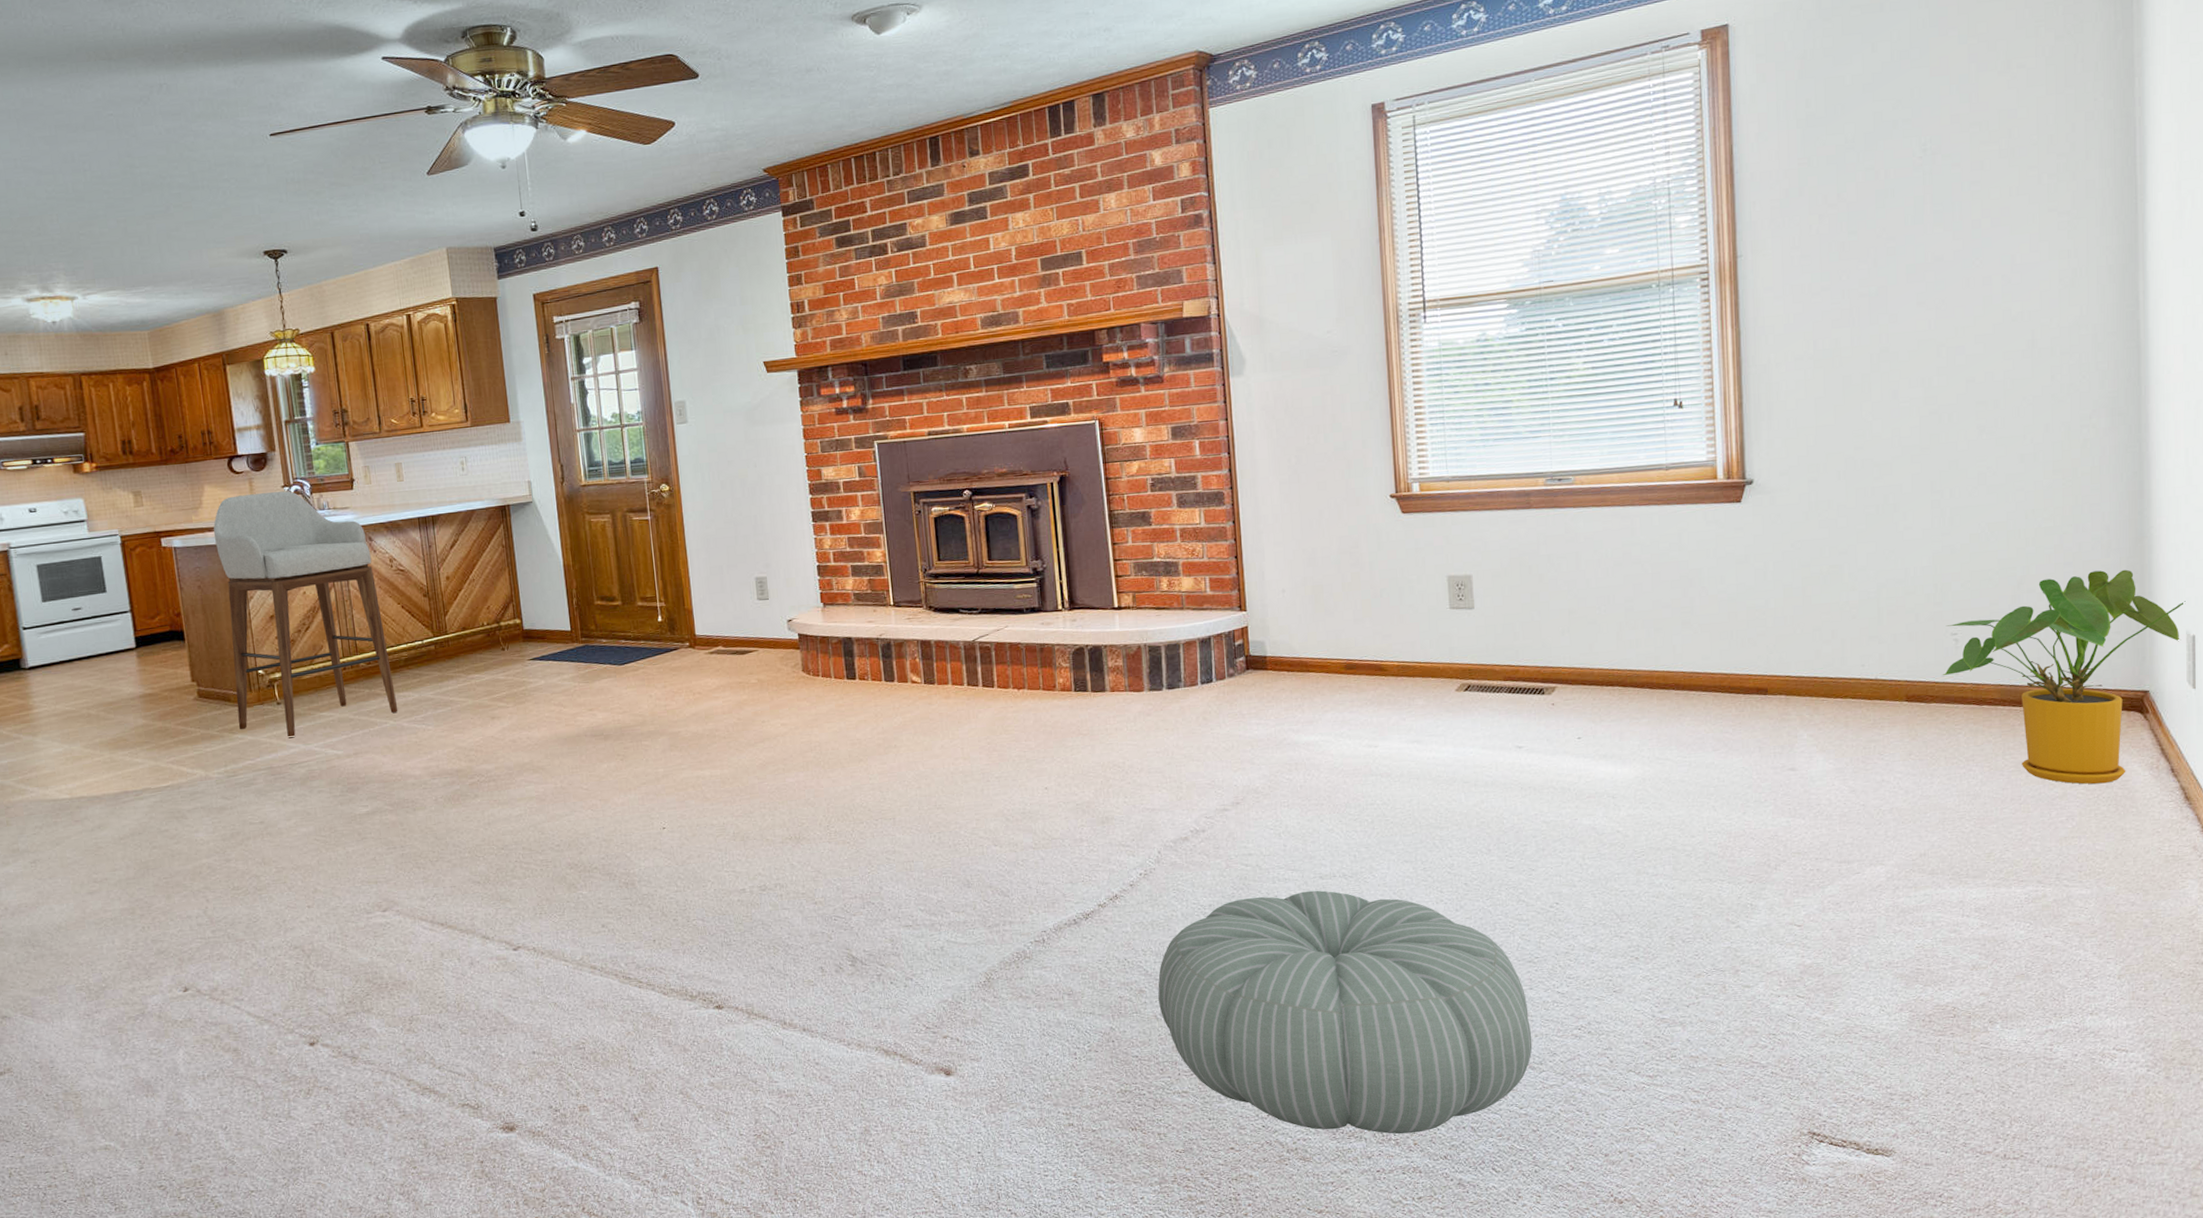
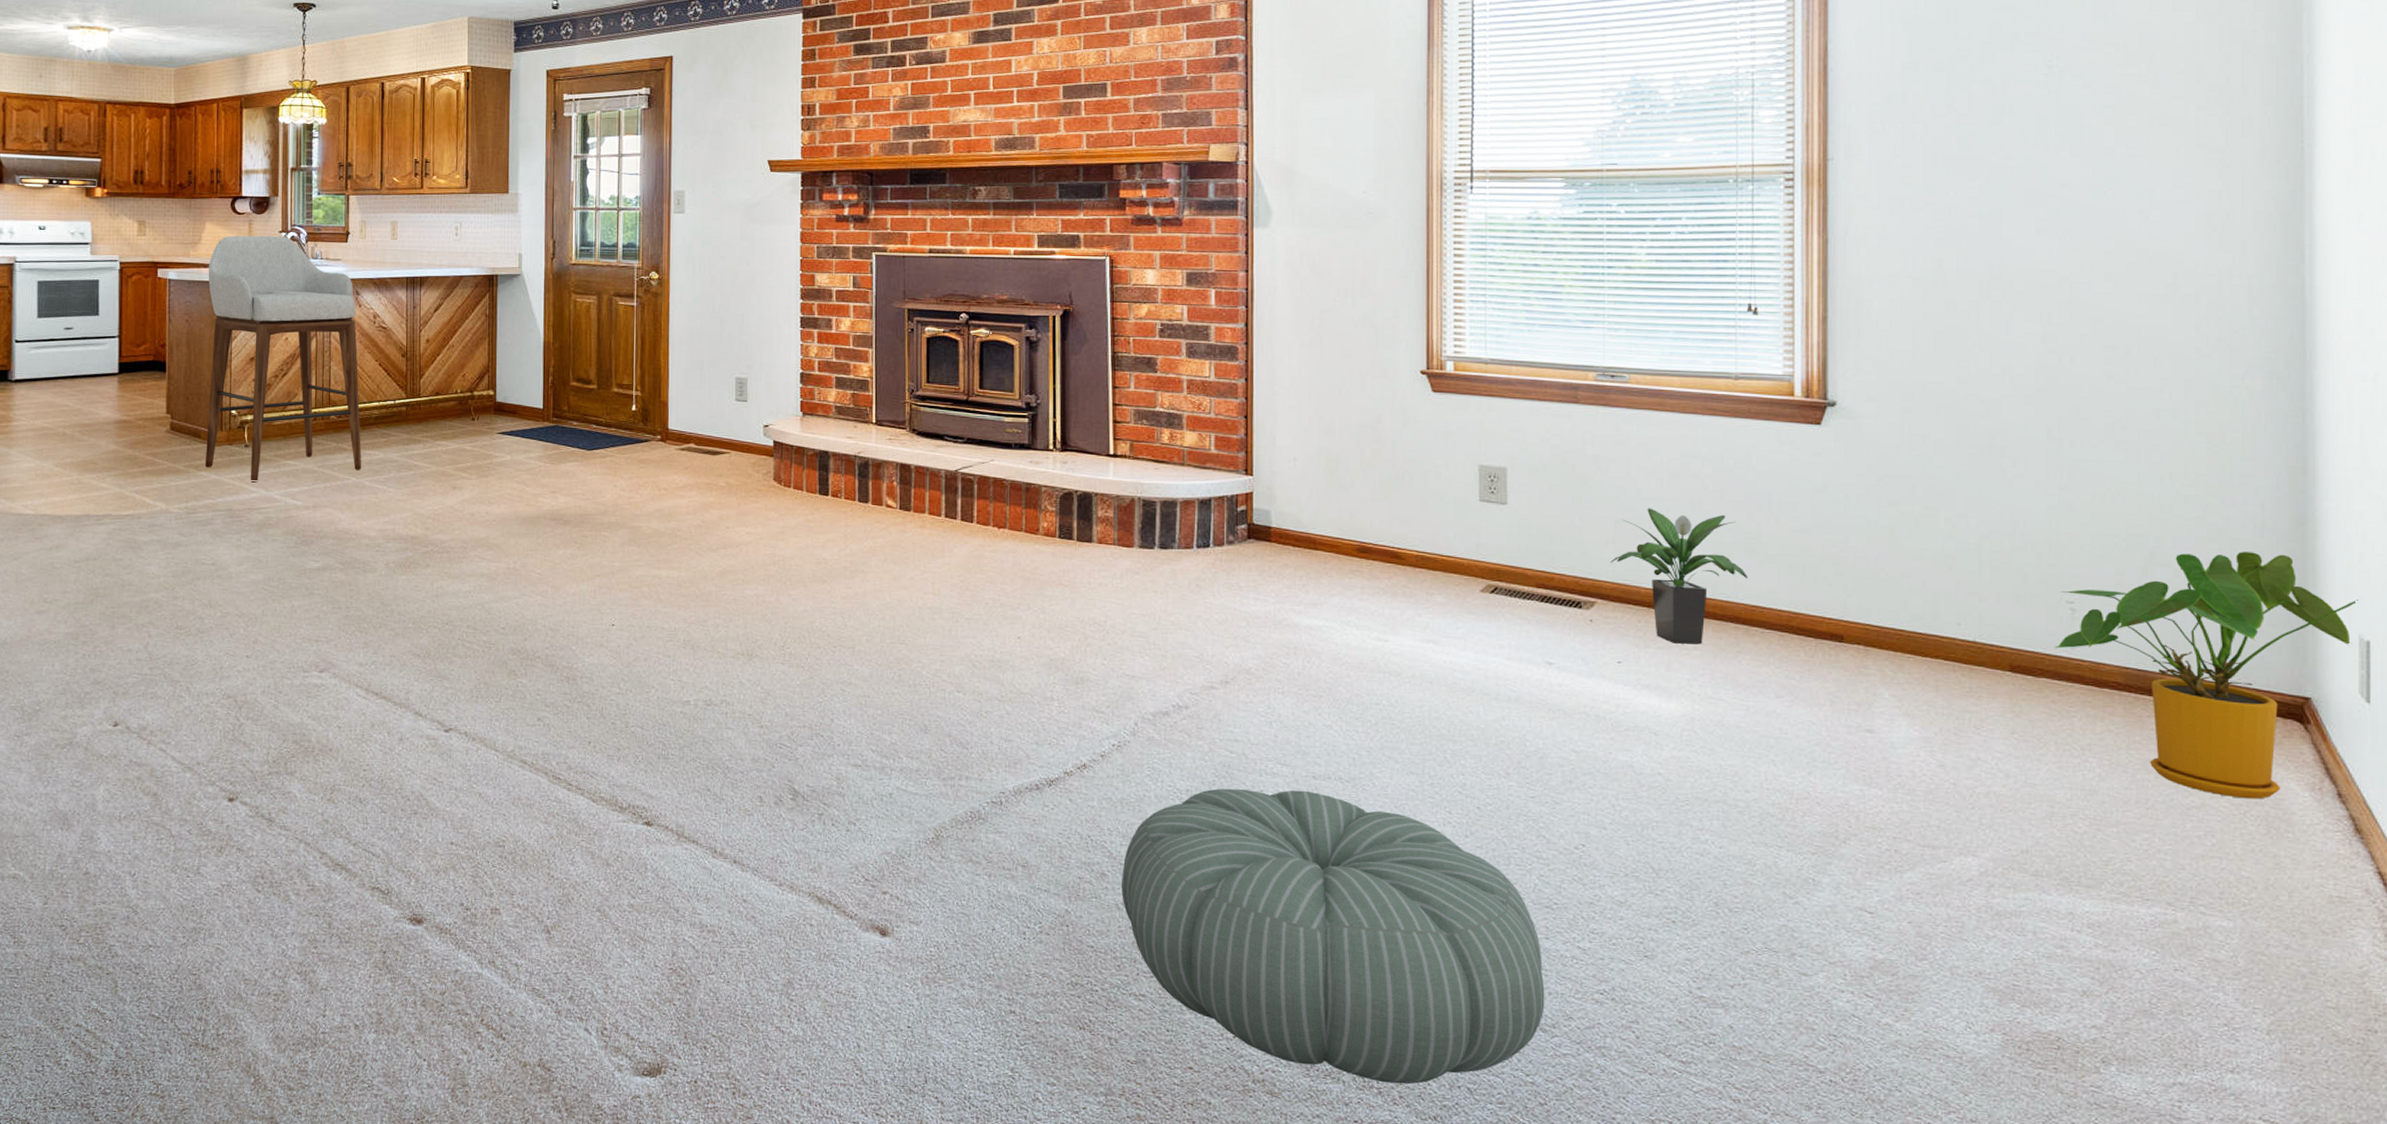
potted plant: none [1567,594,1685,715] -> present [1610,508,1747,645]

